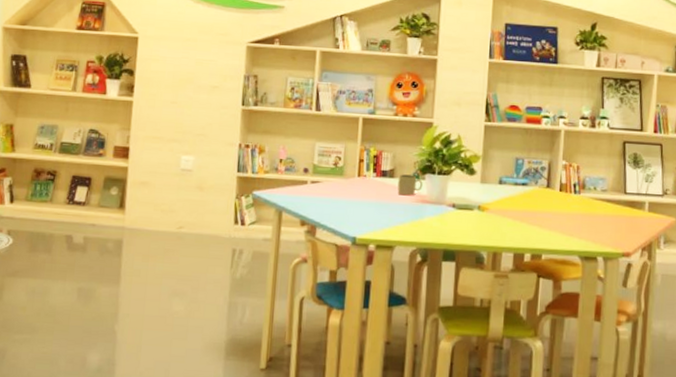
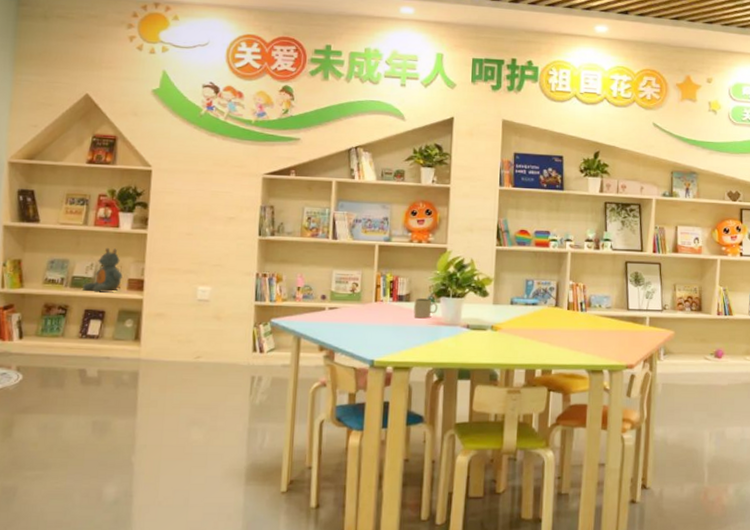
stuffed animal: none [71,115,109,159] -> present [83,248,123,293]

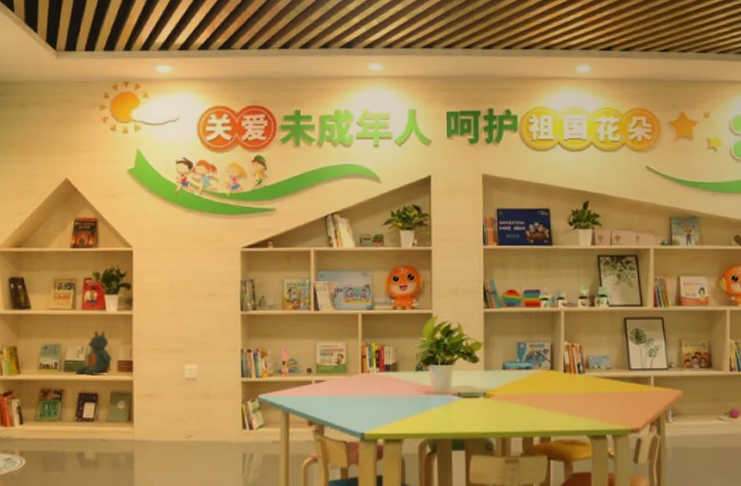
mug: present [414,298,438,319] -> none [402,367,427,388]

